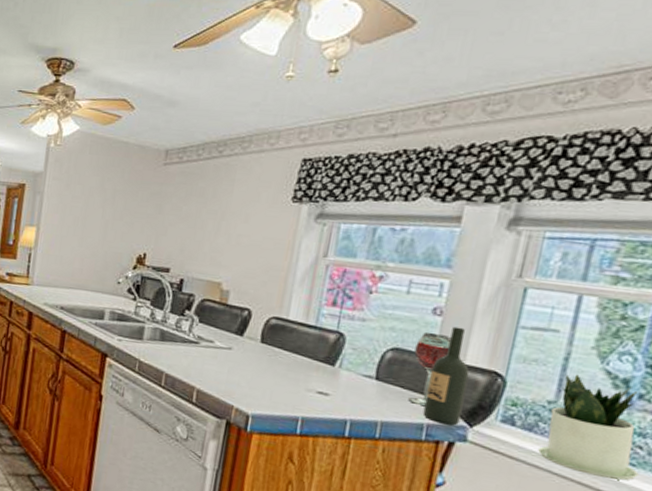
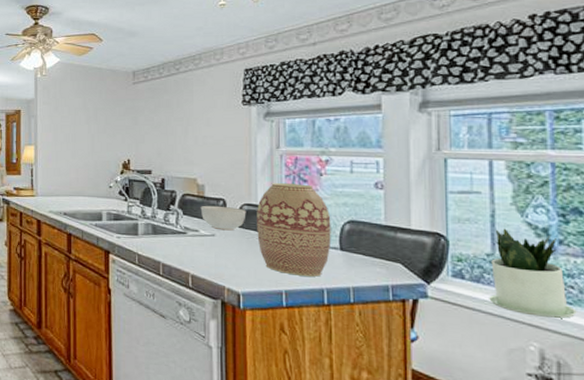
bowl: none [220,314,274,346] -> present [200,205,246,231]
vase: none [280,296,373,406] -> present [257,183,331,277]
wineglass: present [408,331,452,406] -> none [367,204,396,269]
wine bottle: present [422,326,470,427] -> none [385,197,418,286]

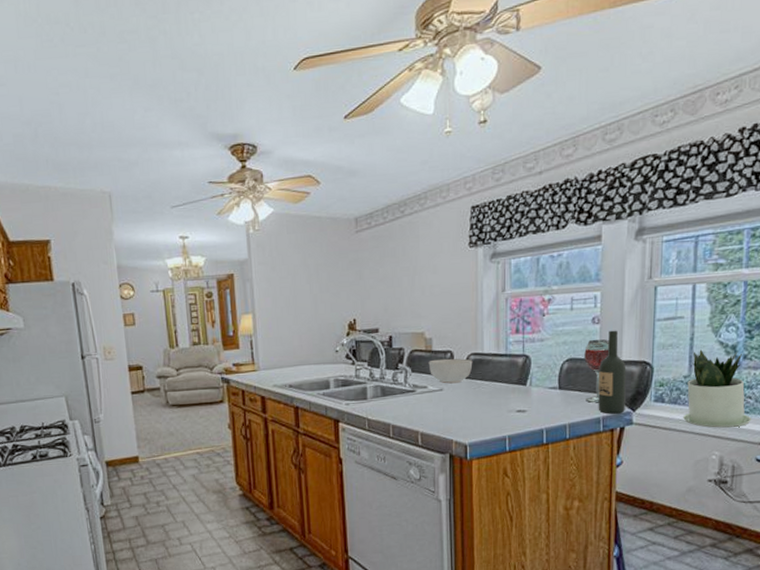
vase: present [257,183,331,277] -> none [483,326,552,420]
wineglass: none [367,204,396,269] -> present [584,339,610,402]
wine bottle: none [385,197,418,286] -> present [598,330,627,415]

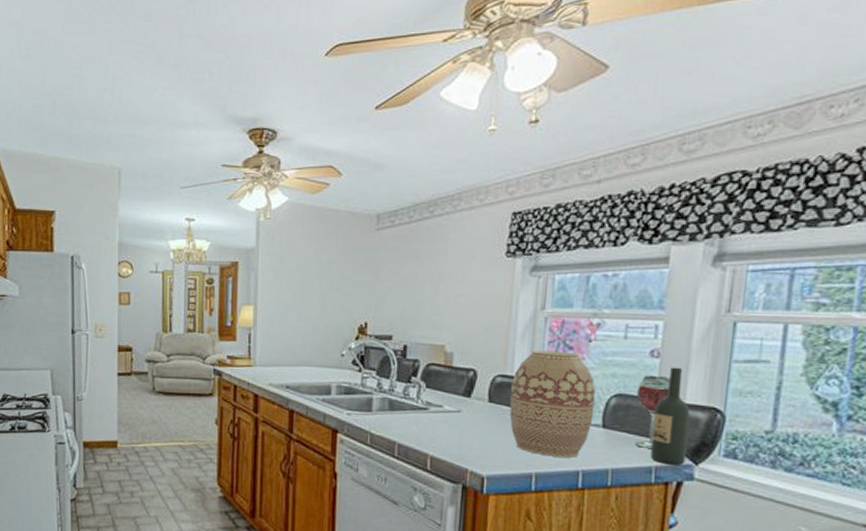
bowl: present [428,358,473,384] -> none [446,376,500,406]
vase: none [483,326,552,420] -> present [509,350,596,458]
planter: present [683,350,752,428] -> none [761,402,854,502]

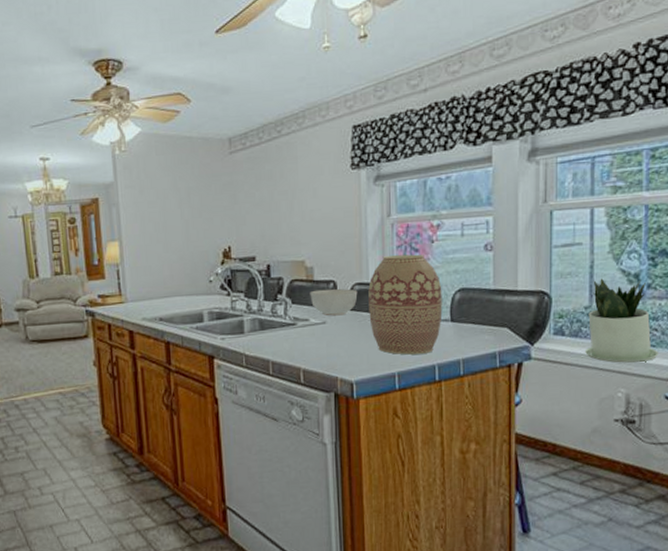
bowl: none [446,376,500,406] -> present [310,288,358,316]
wineglass: present [635,374,671,448] -> none [477,267,504,336]
wine bottle: present [650,367,690,467] -> none [493,257,523,350]
planter: none [761,402,854,502] -> present [585,278,659,363]

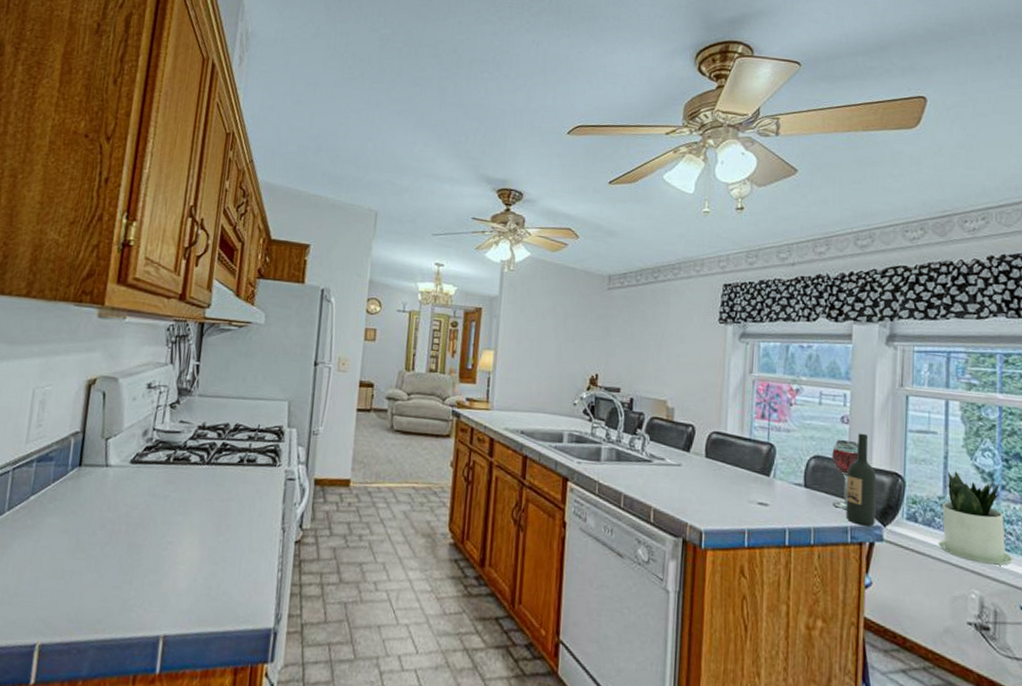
bowl: present [310,288,358,316] -> none [668,431,715,461]
vase: present [368,254,443,355] -> none [724,410,798,515]
wineglass: none [477,267,504,336] -> present [832,439,859,509]
wine bottle: none [493,257,523,350] -> present [846,433,877,528]

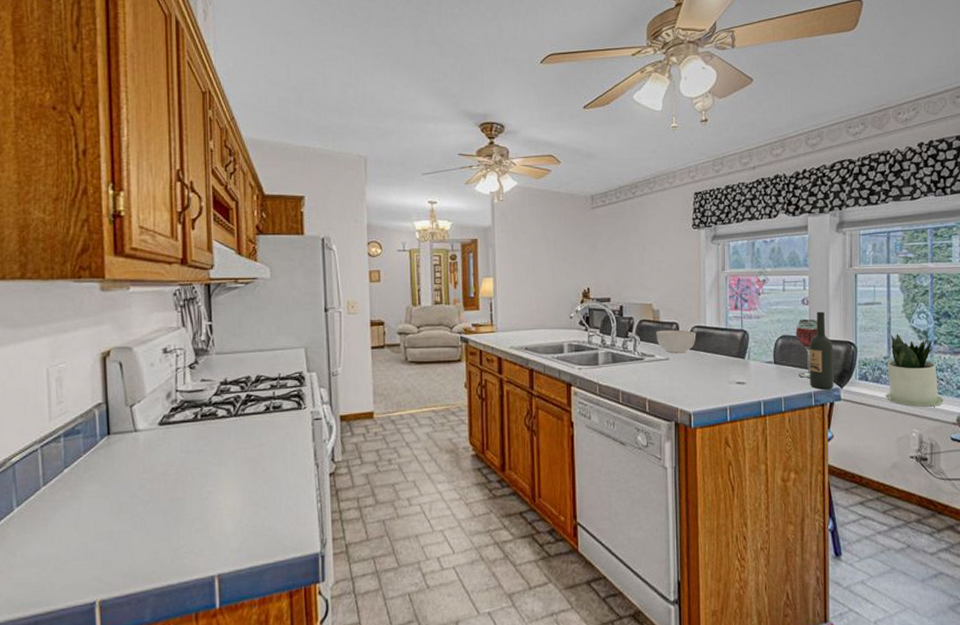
bowl: none [668,431,715,461] -> present [656,329,696,354]

